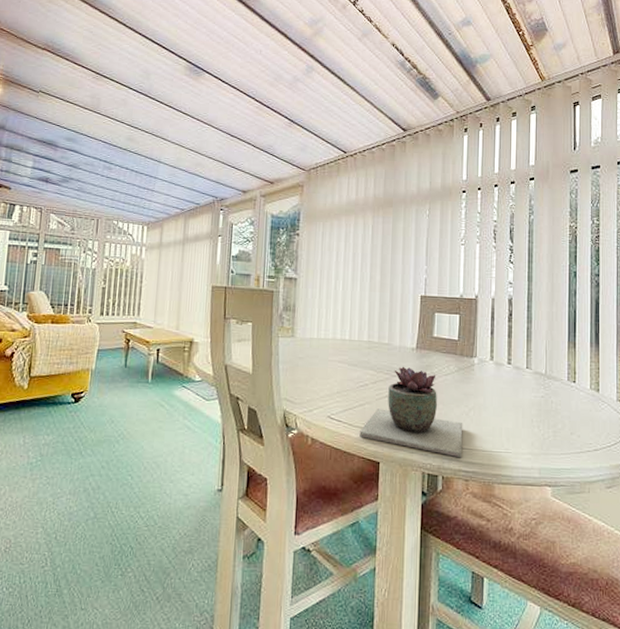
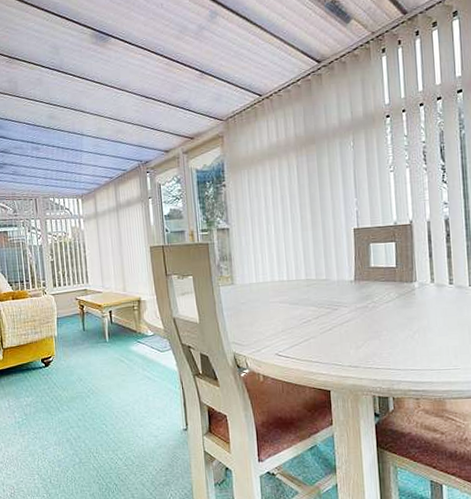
succulent plant: present [359,366,463,457] -> none [308,299,411,378]

